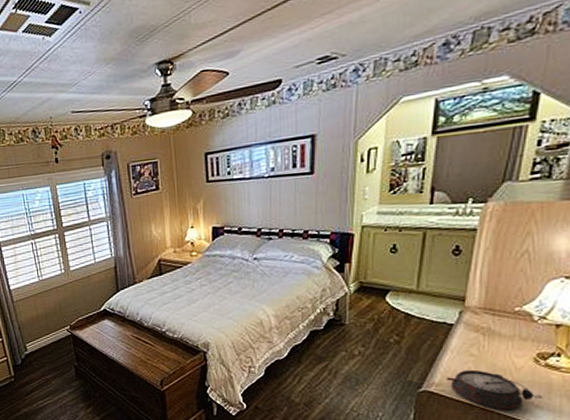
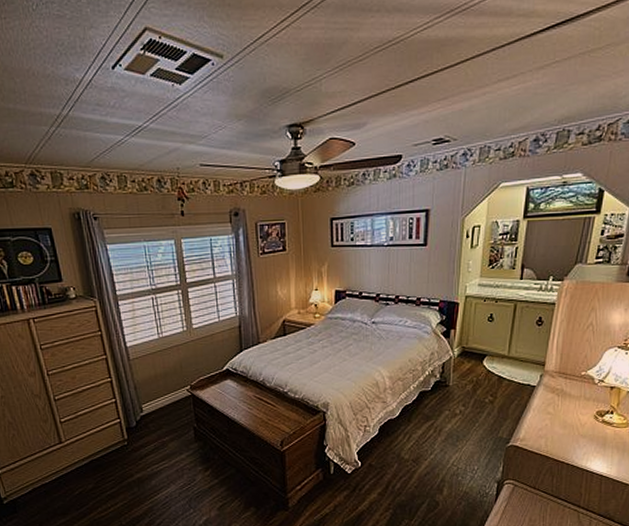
alarm clock: present [445,369,543,409] -> none [528,426,600,460]

